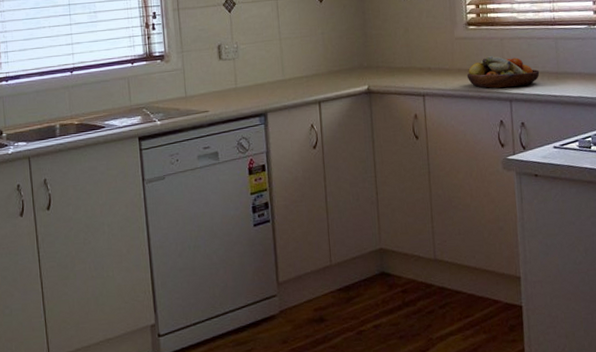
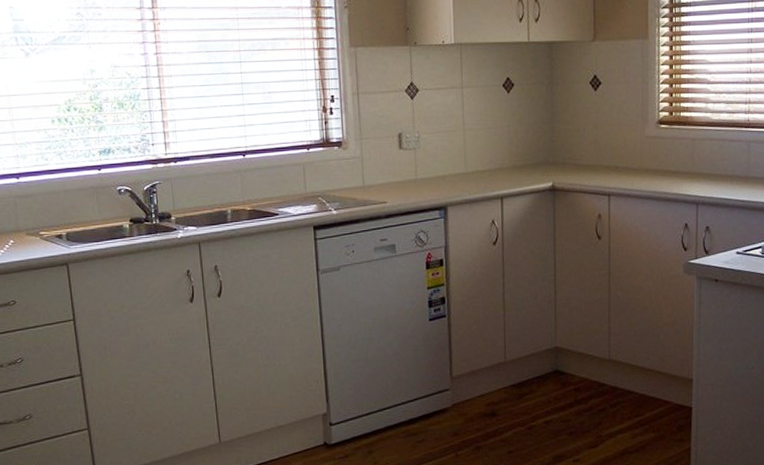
fruit bowl: present [466,56,540,89] -> none [654,157,729,191]

